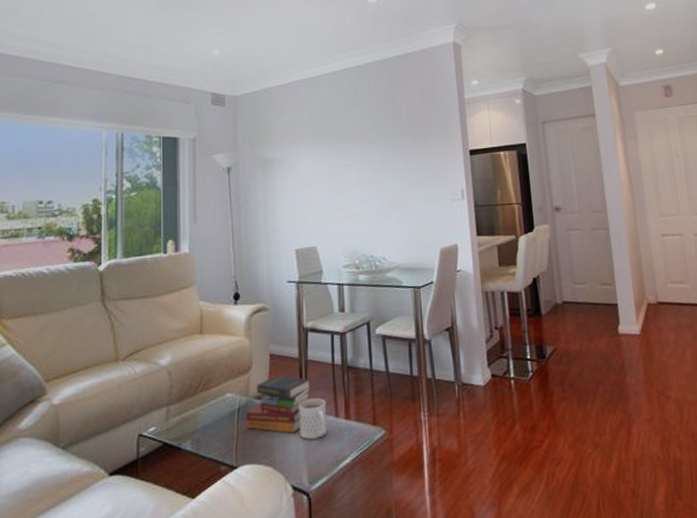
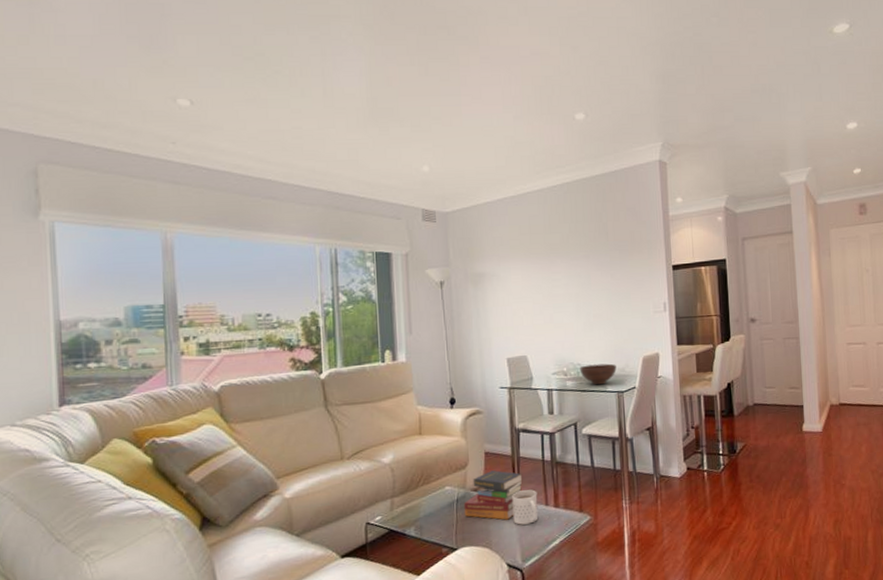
bowl: none [373,255,412,280] -> present [580,363,616,385]

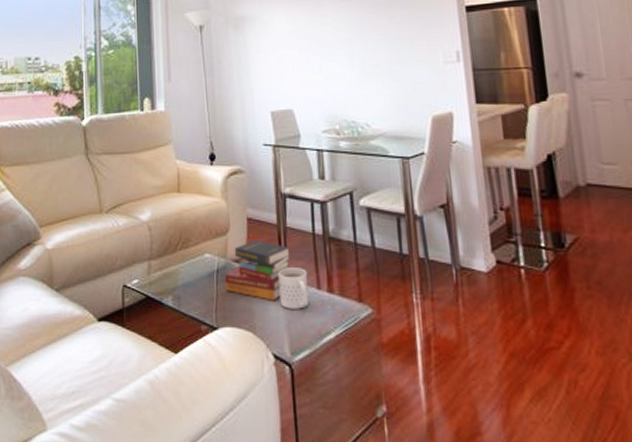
bowl: present [580,363,616,385] -> none [354,122,400,148]

